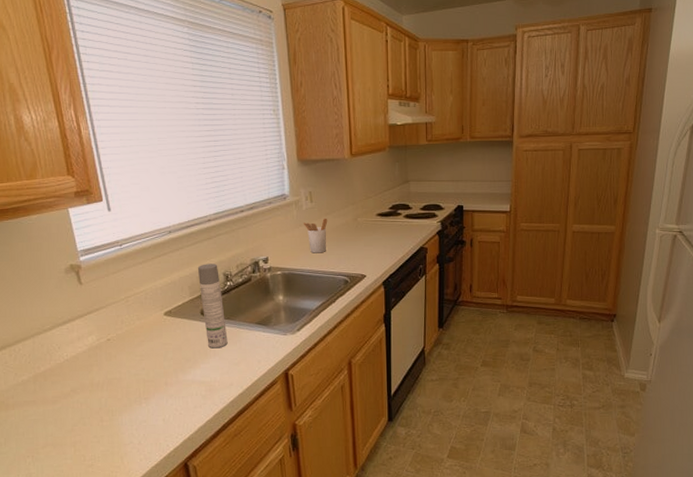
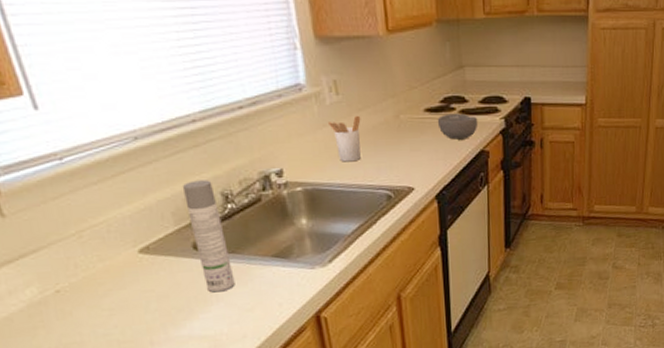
bowl: none [386,217,419,238] -> present [437,113,478,140]

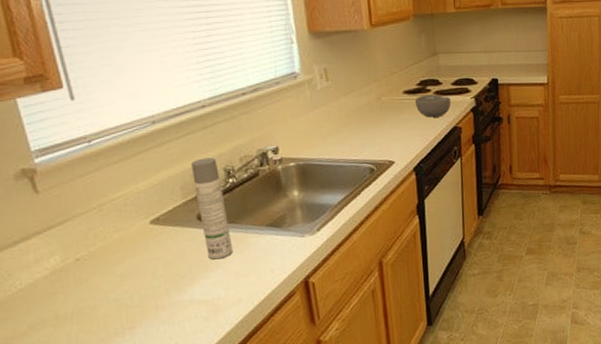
utensil holder: present [327,115,361,162] -> none [318,98,348,140]

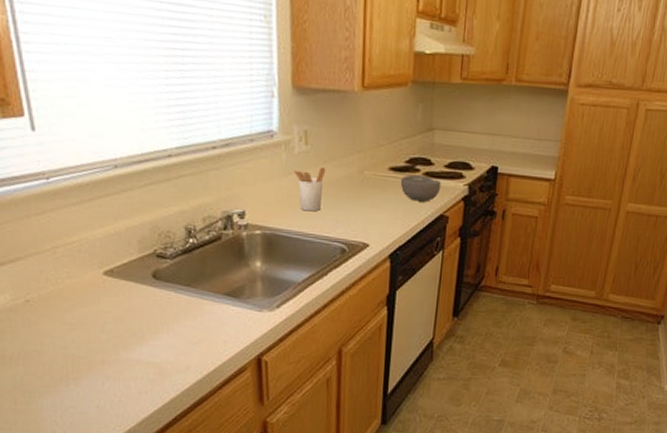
spray bottle: present [192,157,233,260] -> none [151,212,186,322]
utensil holder: none [318,98,348,140] -> present [293,166,326,212]

